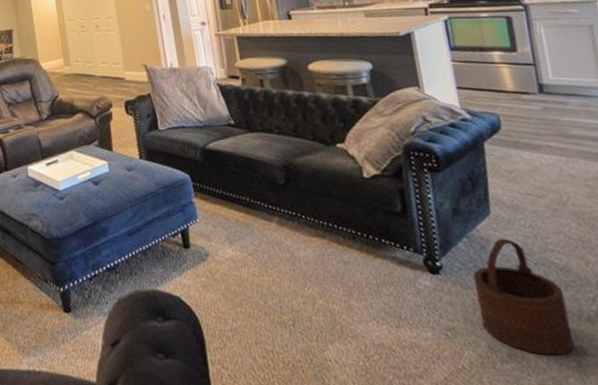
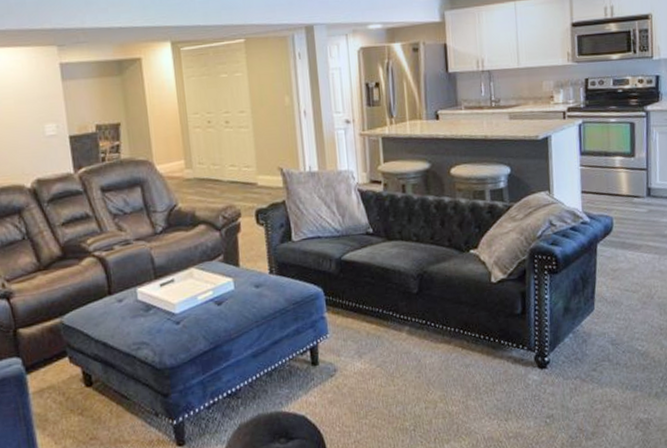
wooden bucket: present [473,238,575,356] -> none [573,331,643,430]

